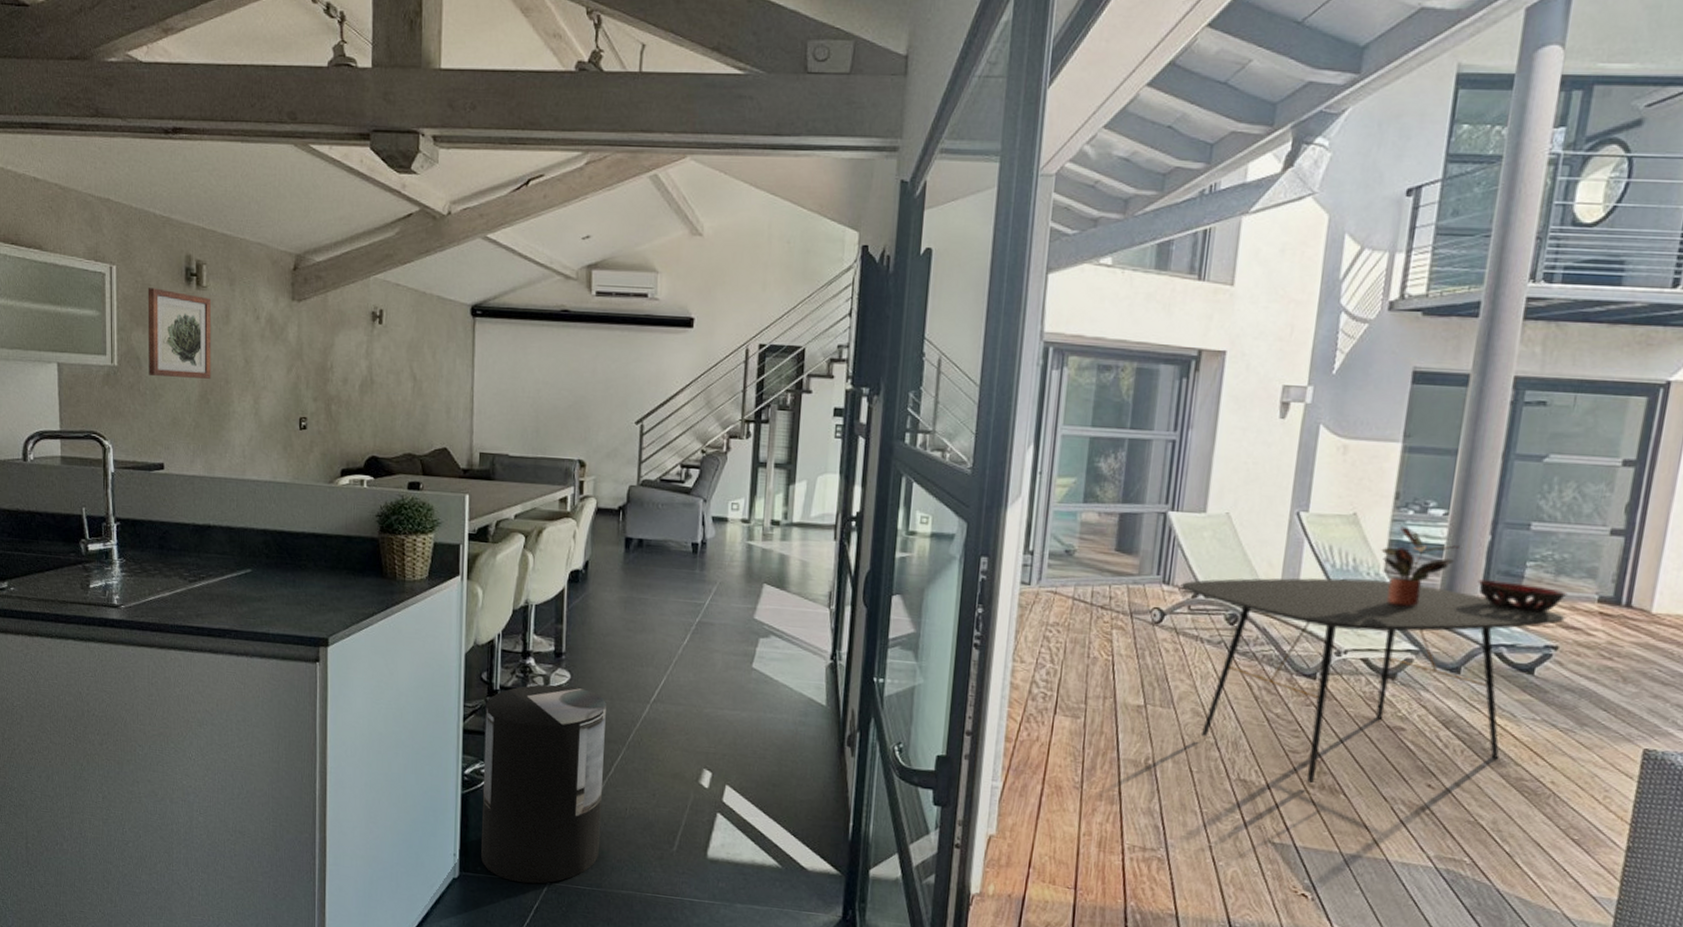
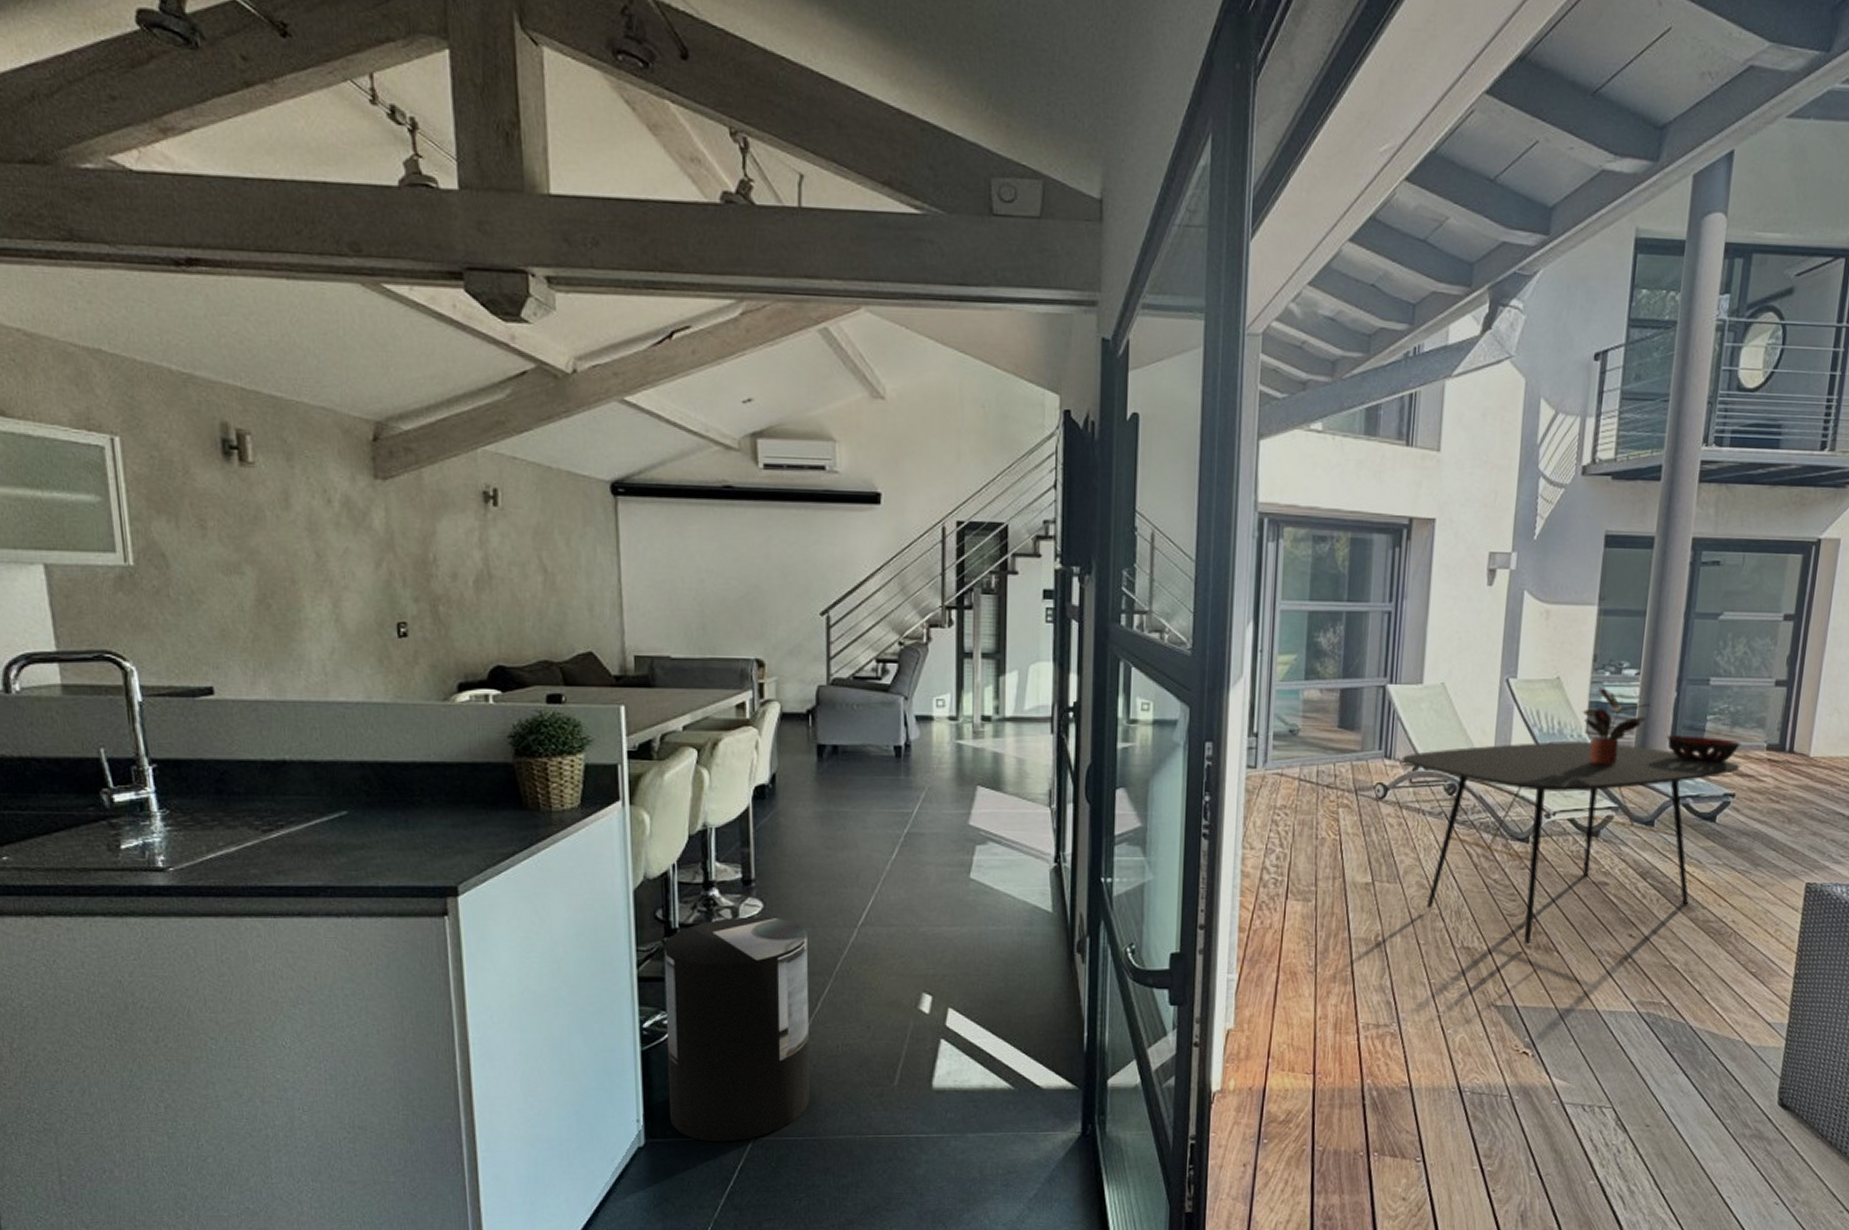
wall art: present [147,288,212,379] -> none [168,465,271,579]

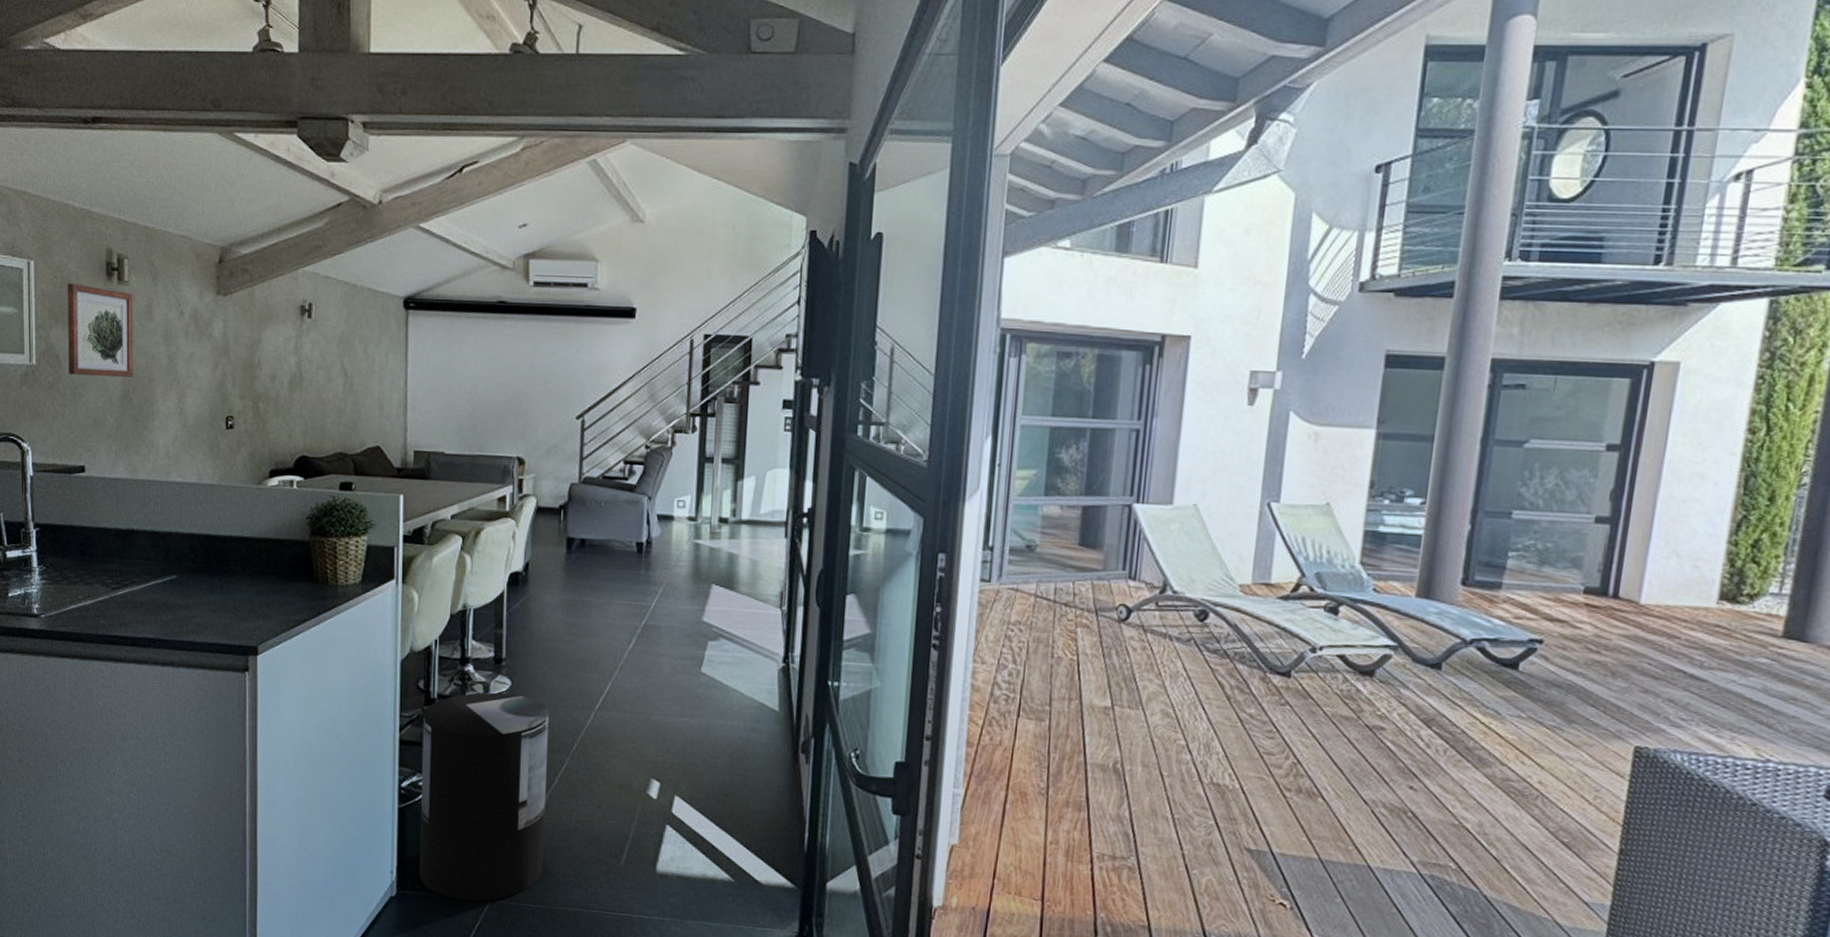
wall art: none [168,465,271,579] -> present [67,283,134,377]
dining table: present [1401,741,1740,945] -> none [1147,571,1550,787]
potted plant: present [1582,688,1650,766] -> none [1356,516,1438,601]
decorative bowl: present [1666,735,1742,764] -> none [1458,571,1552,605]

